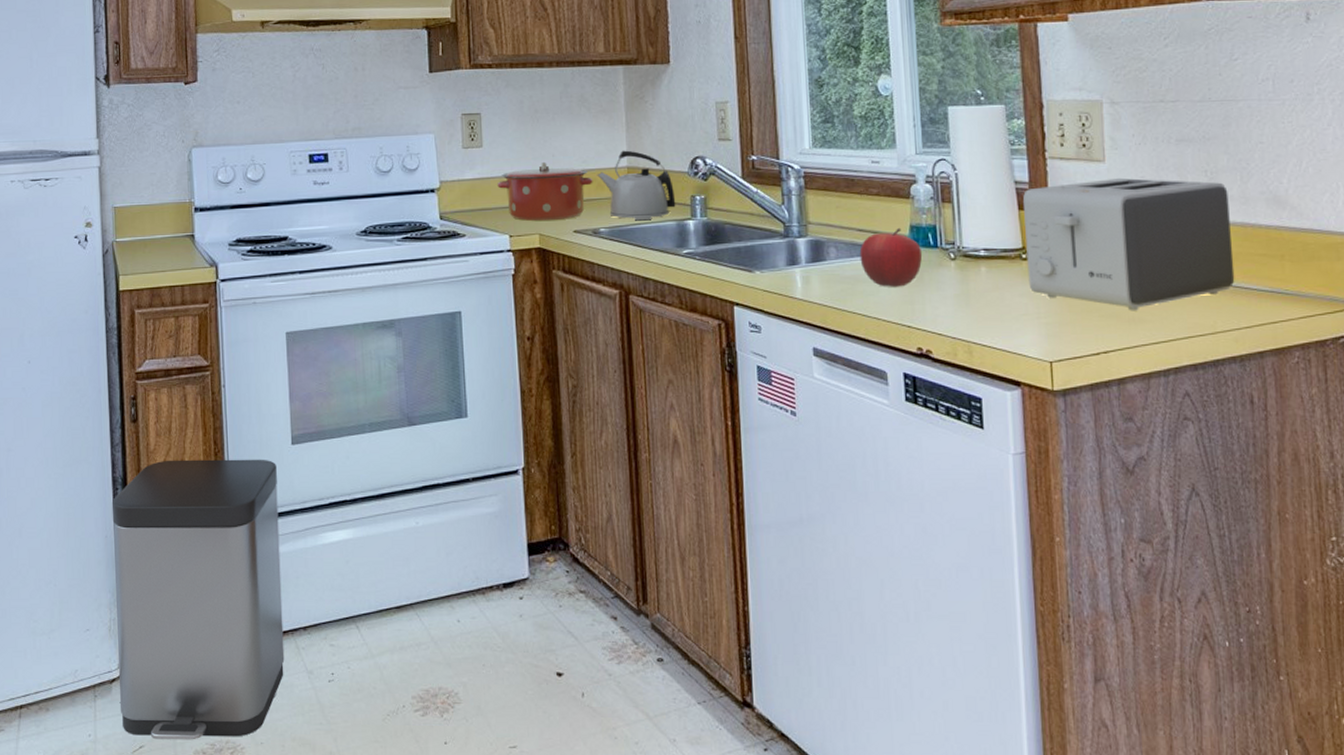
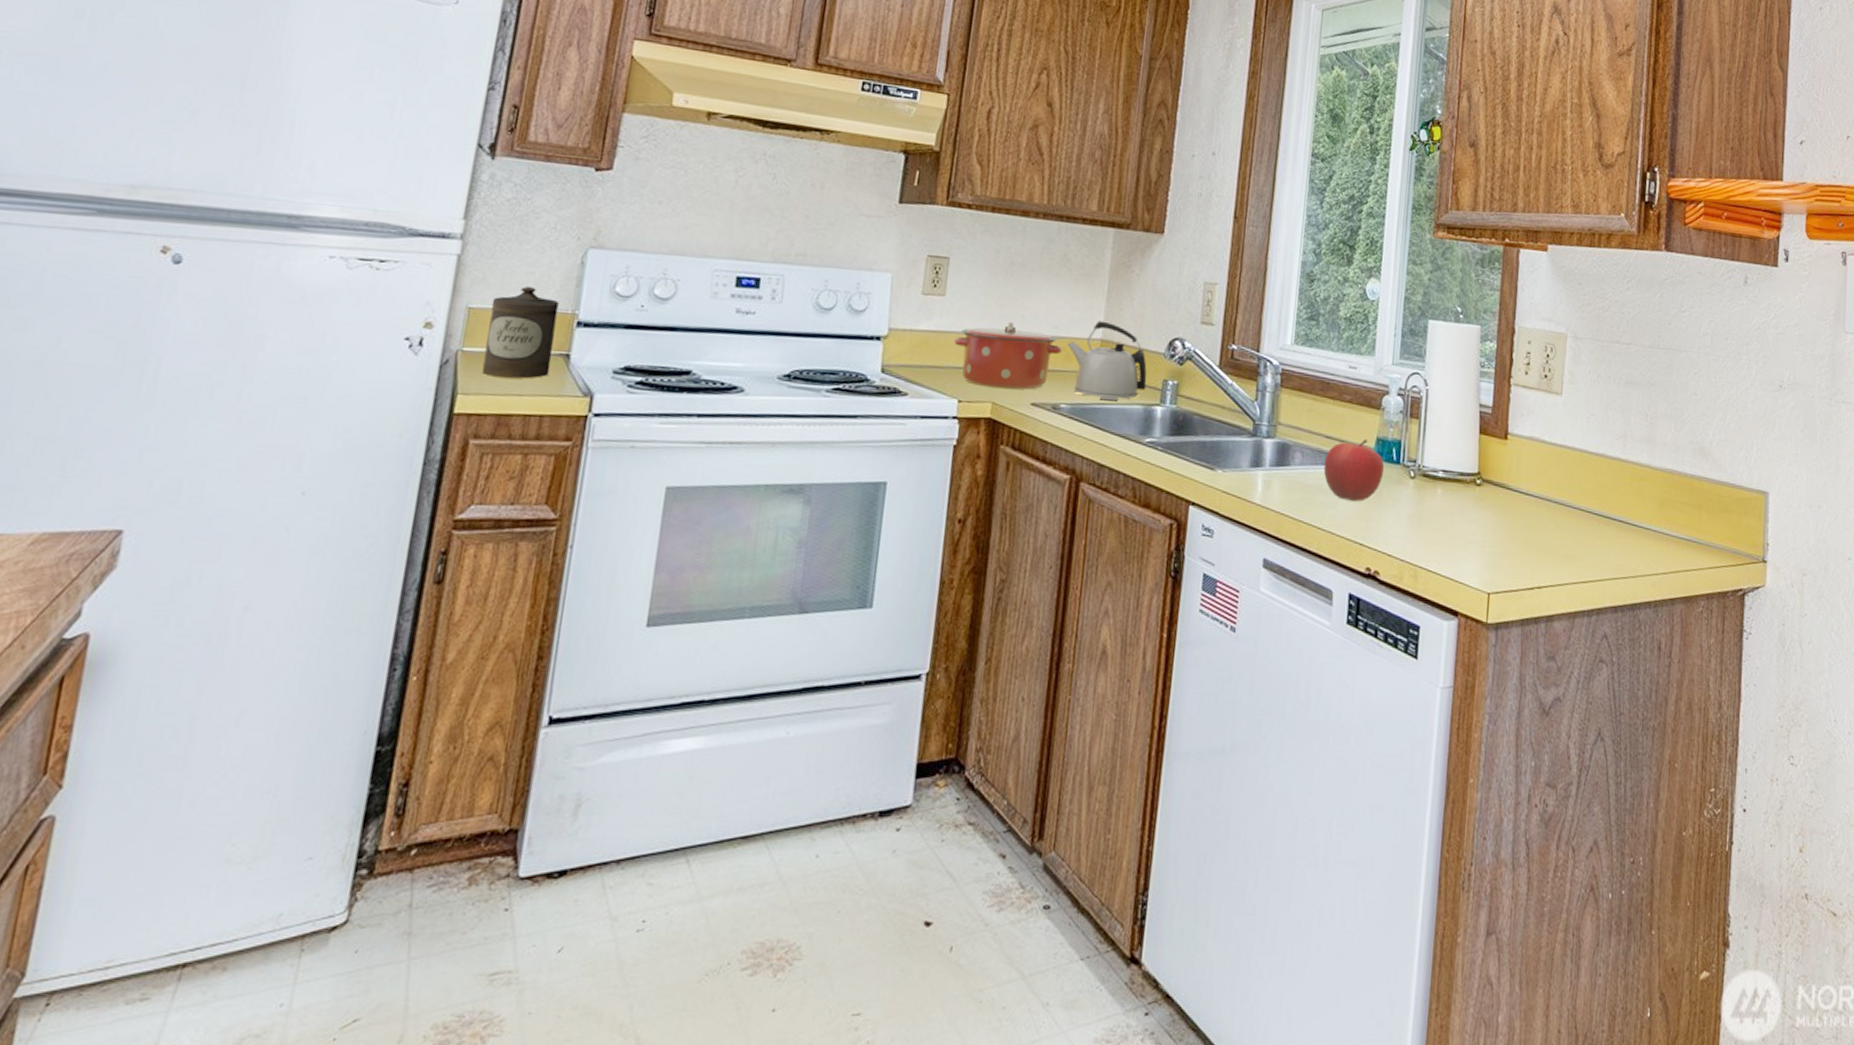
pedal bin: present [111,459,285,740] -> none [334,635,621,1010]
canister: none [130,185,182,259] -> present [482,287,559,379]
toaster: present [1022,177,1235,311] -> none [1479,412,1663,548]

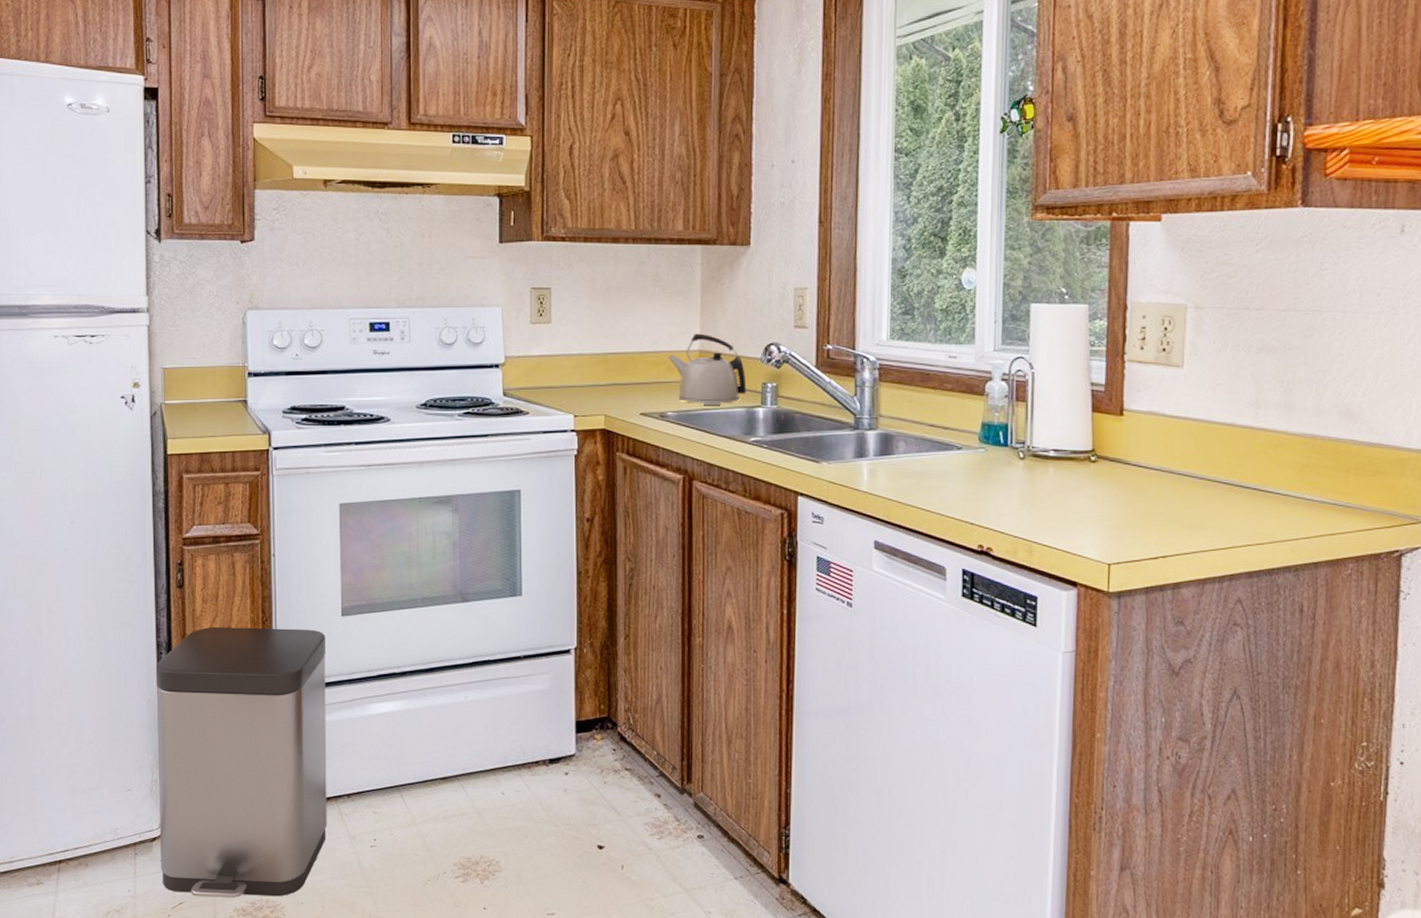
pedal bin: none [334,635,621,1010] -> present [155,626,327,898]
canister: present [482,287,559,379] -> none [180,347,234,423]
casserole: present [954,321,1062,390] -> none [564,341,663,402]
fruit: present [1323,438,1385,503] -> none [928,424,992,485]

